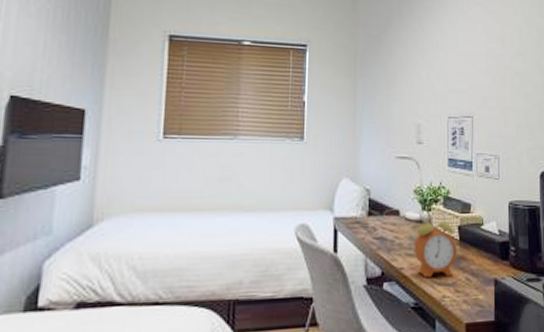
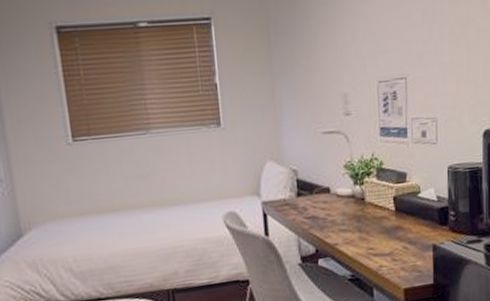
alarm clock: present [414,214,457,277] -> none [347,186,393,250]

